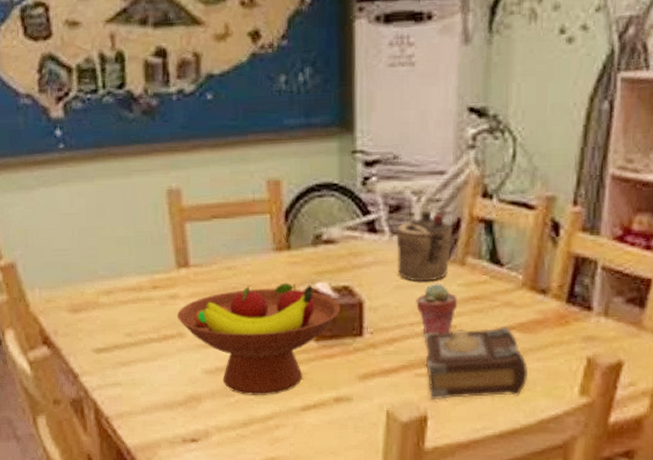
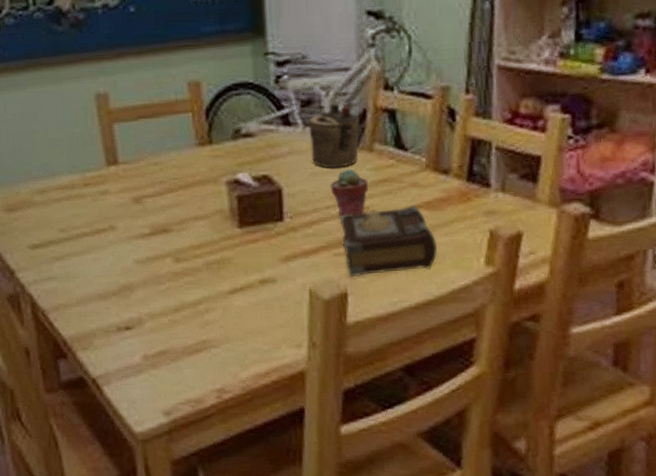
fruit bowl: present [176,282,341,396] -> none [108,174,262,283]

